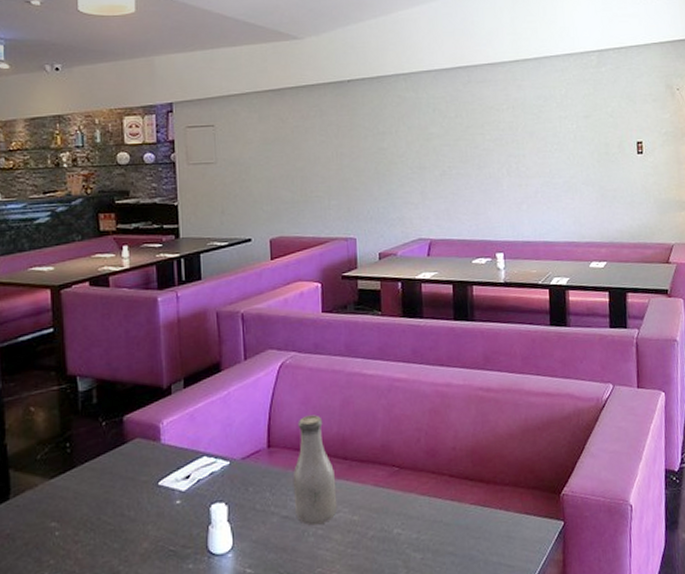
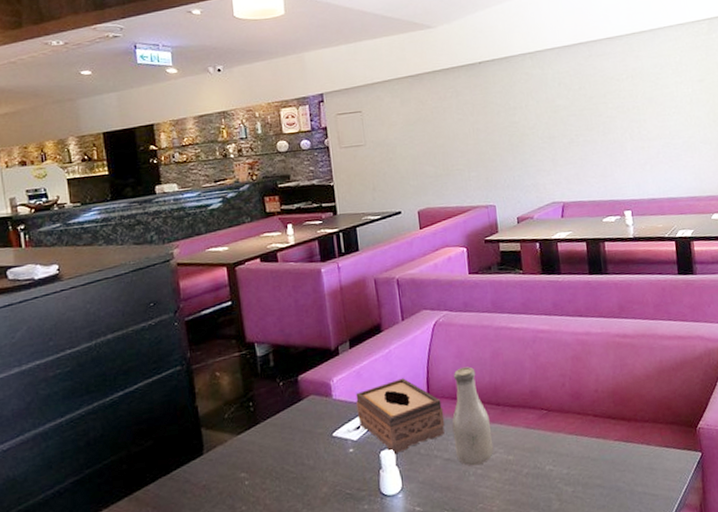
tissue box: none [187,424,285,508] -> present [355,378,445,454]

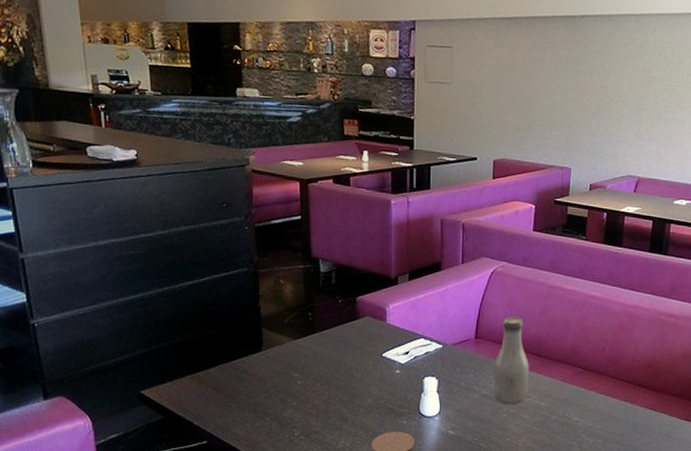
tissue box: present [355,378,445,454] -> none [408,316,488,382]

